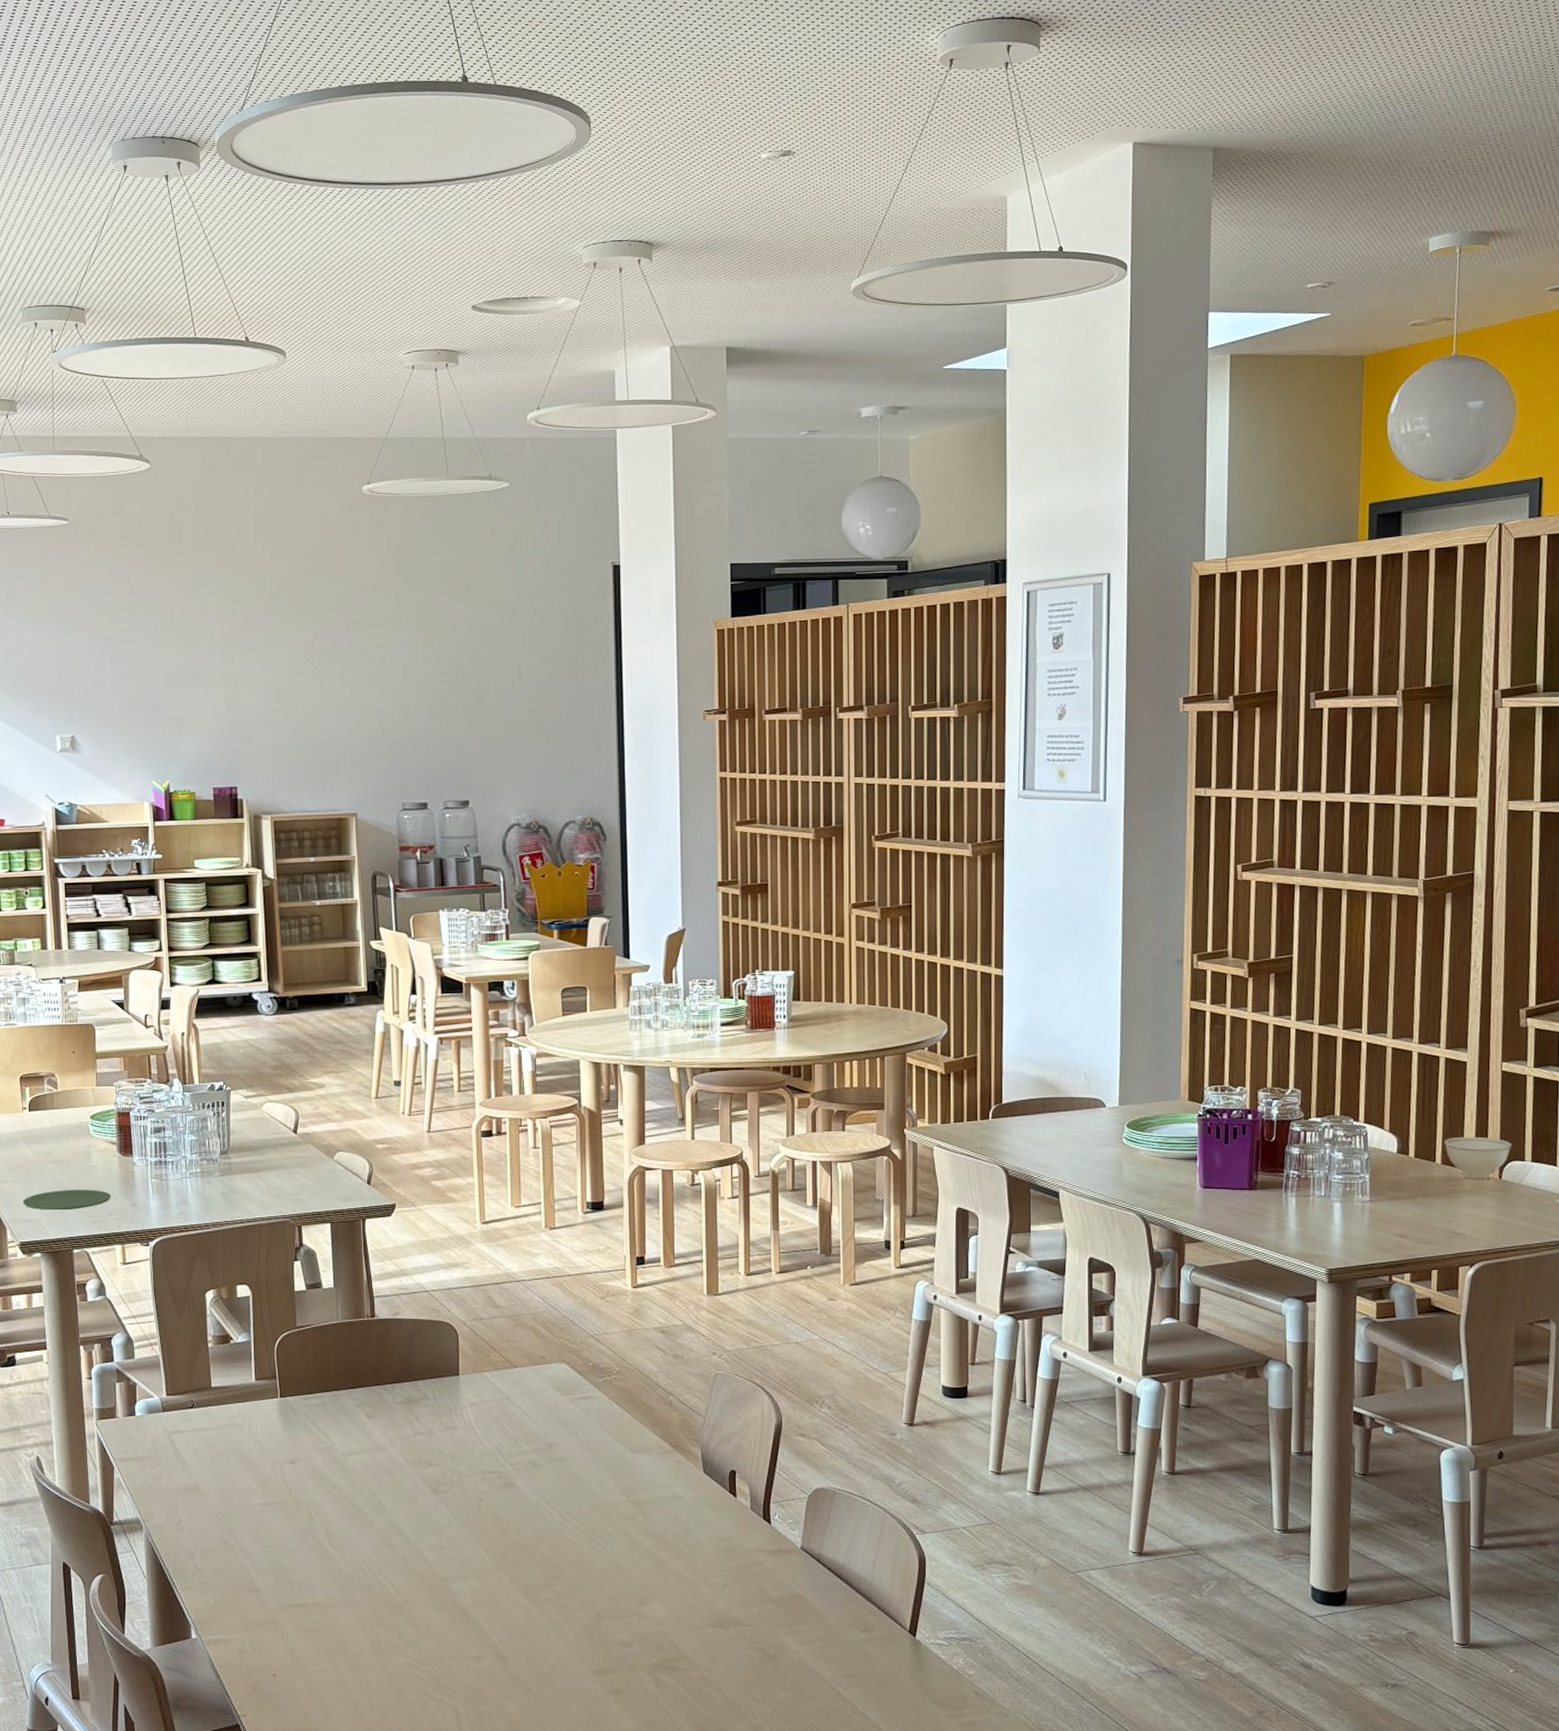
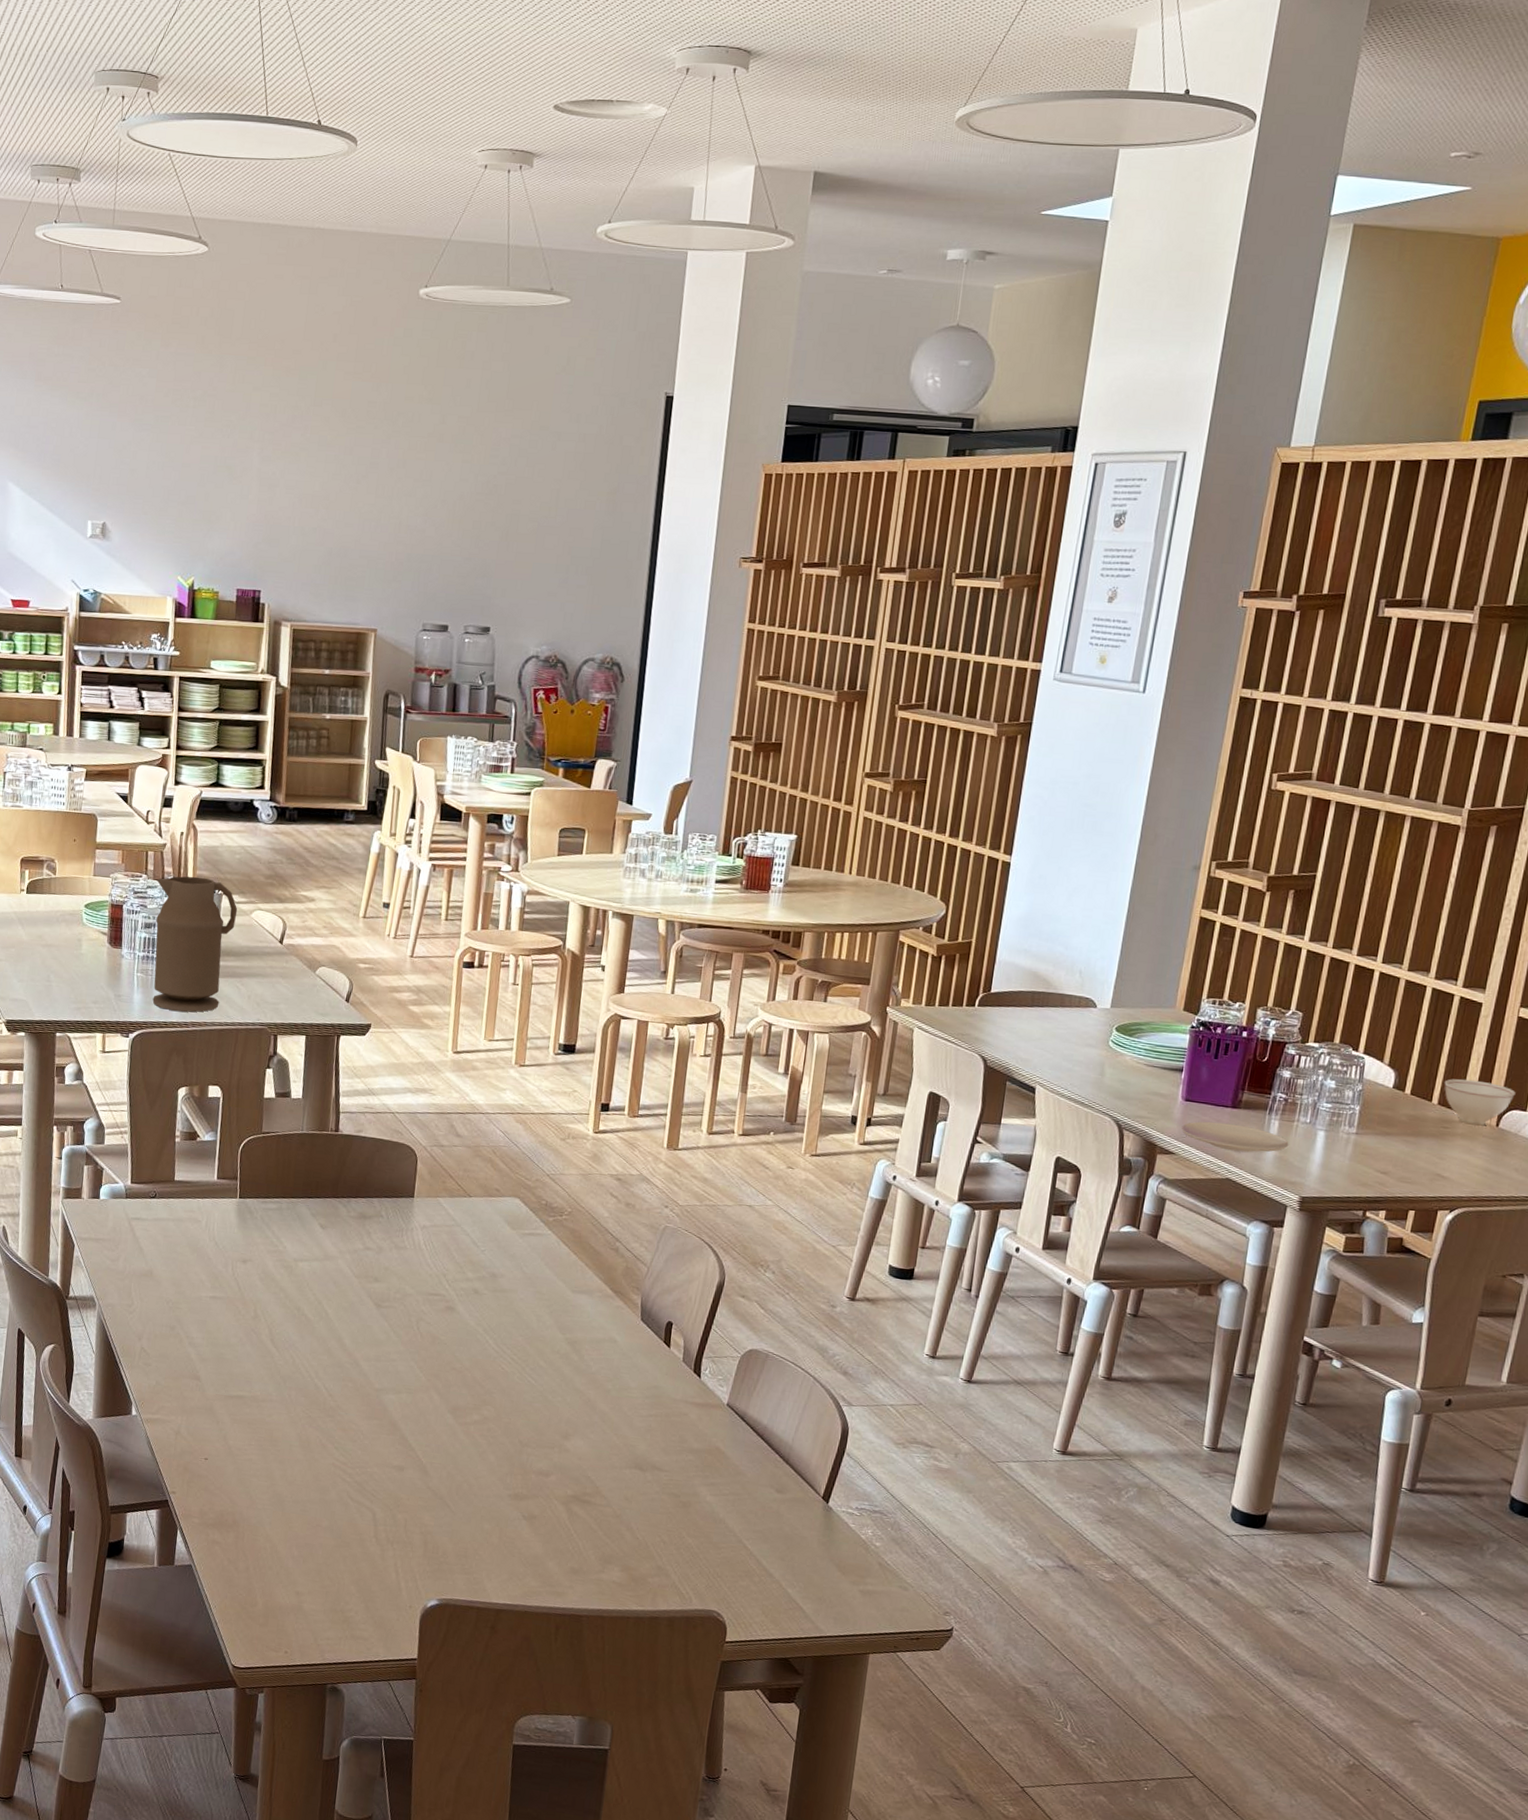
plate: present [22,1189,112,1211] -> none [12,973,98,994]
water jug: none [161,1075,248,1213] -> present [152,876,238,1012]
plate: none [1204,1205,1308,1232] -> present [1181,1121,1289,1153]

